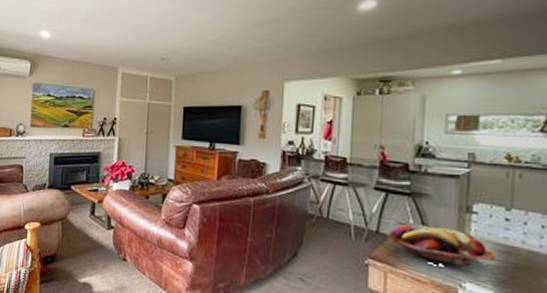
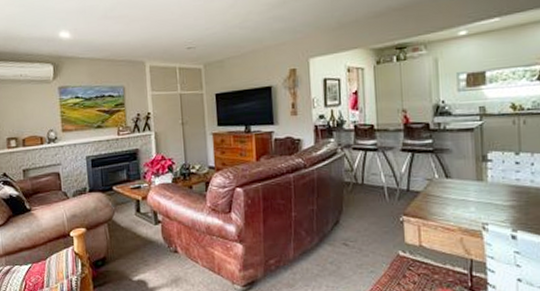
fruit basket: present [386,225,496,267] -> none [416,178,511,210]

